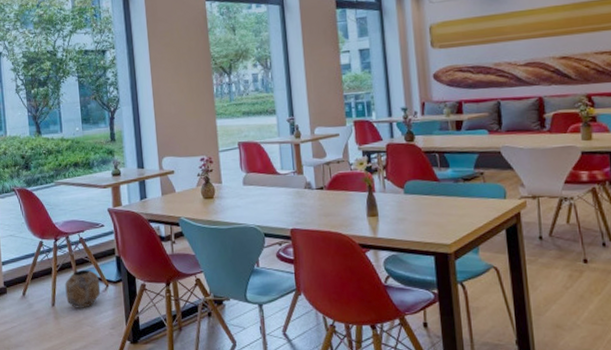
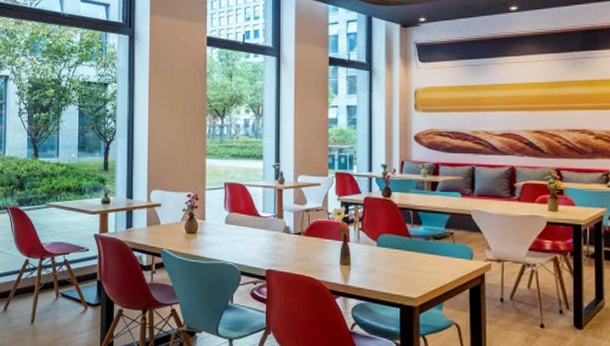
planter: present [65,269,101,308] -> none [45,290,80,328]

